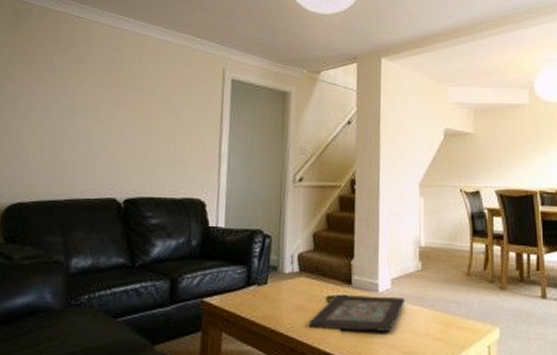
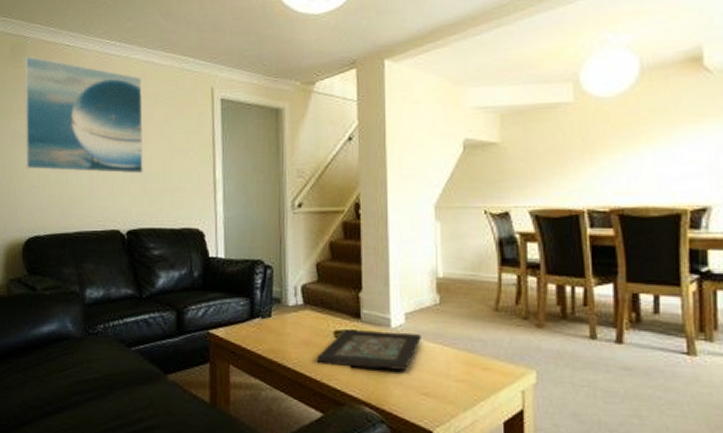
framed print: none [16,22,154,144] -> present [24,55,143,174]

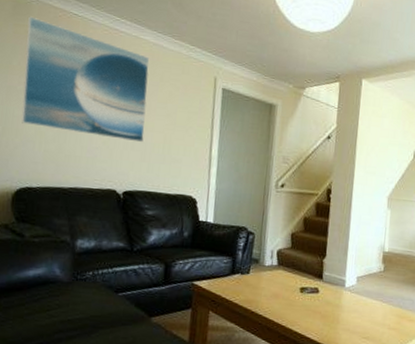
decorative tray: present [316,330,421,370] -> none [283,287,367,320]

